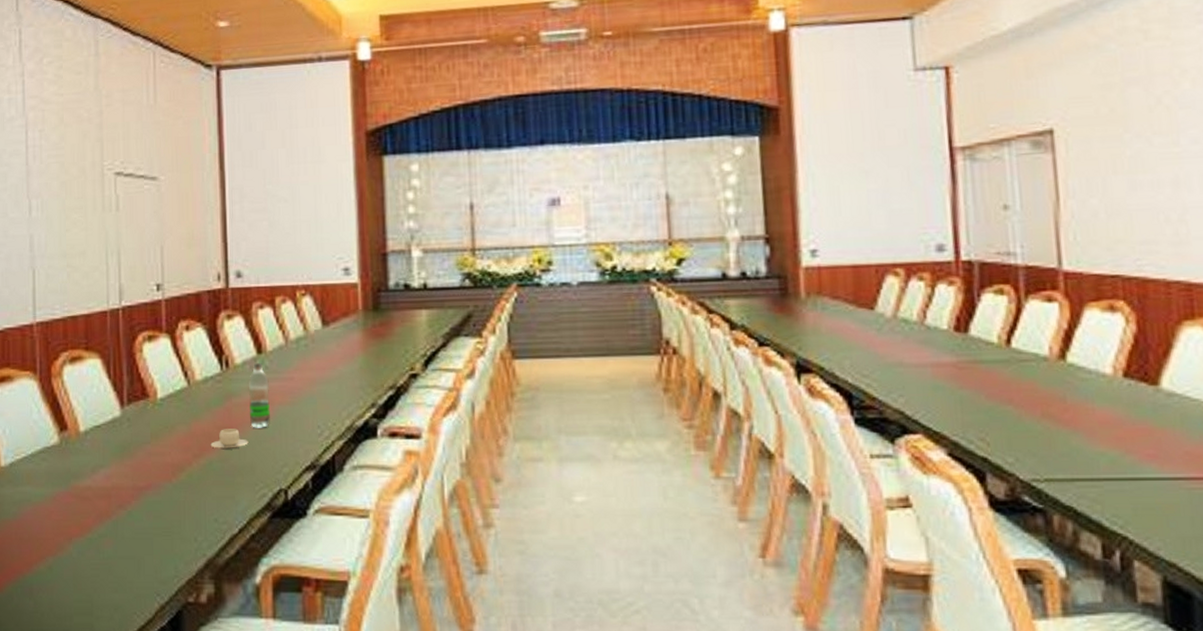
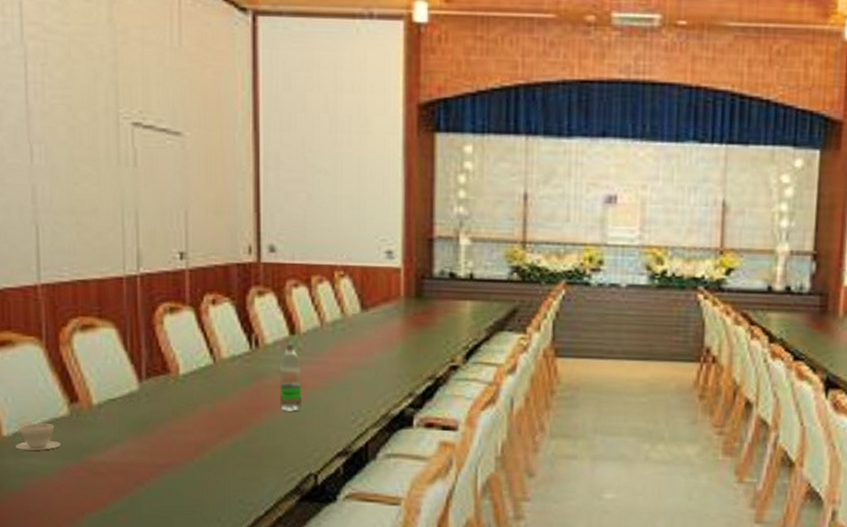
teacup: none [12,452,52,480] -> present [16,423,61,452]
teacup: present [210,429,249,450] -> none [237,410,278,432]

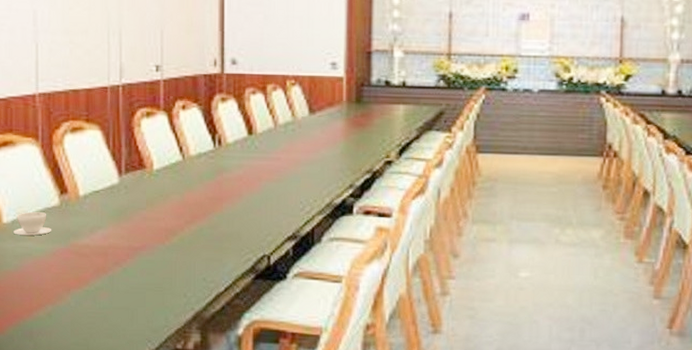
bottle: present [279,344,303,412] -> none [238,143,259,201]

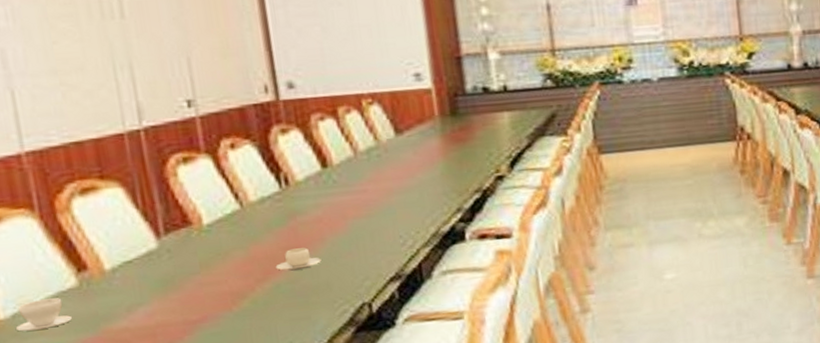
teacup: none [201,200,237,219] -> present [275,247,322,271]

